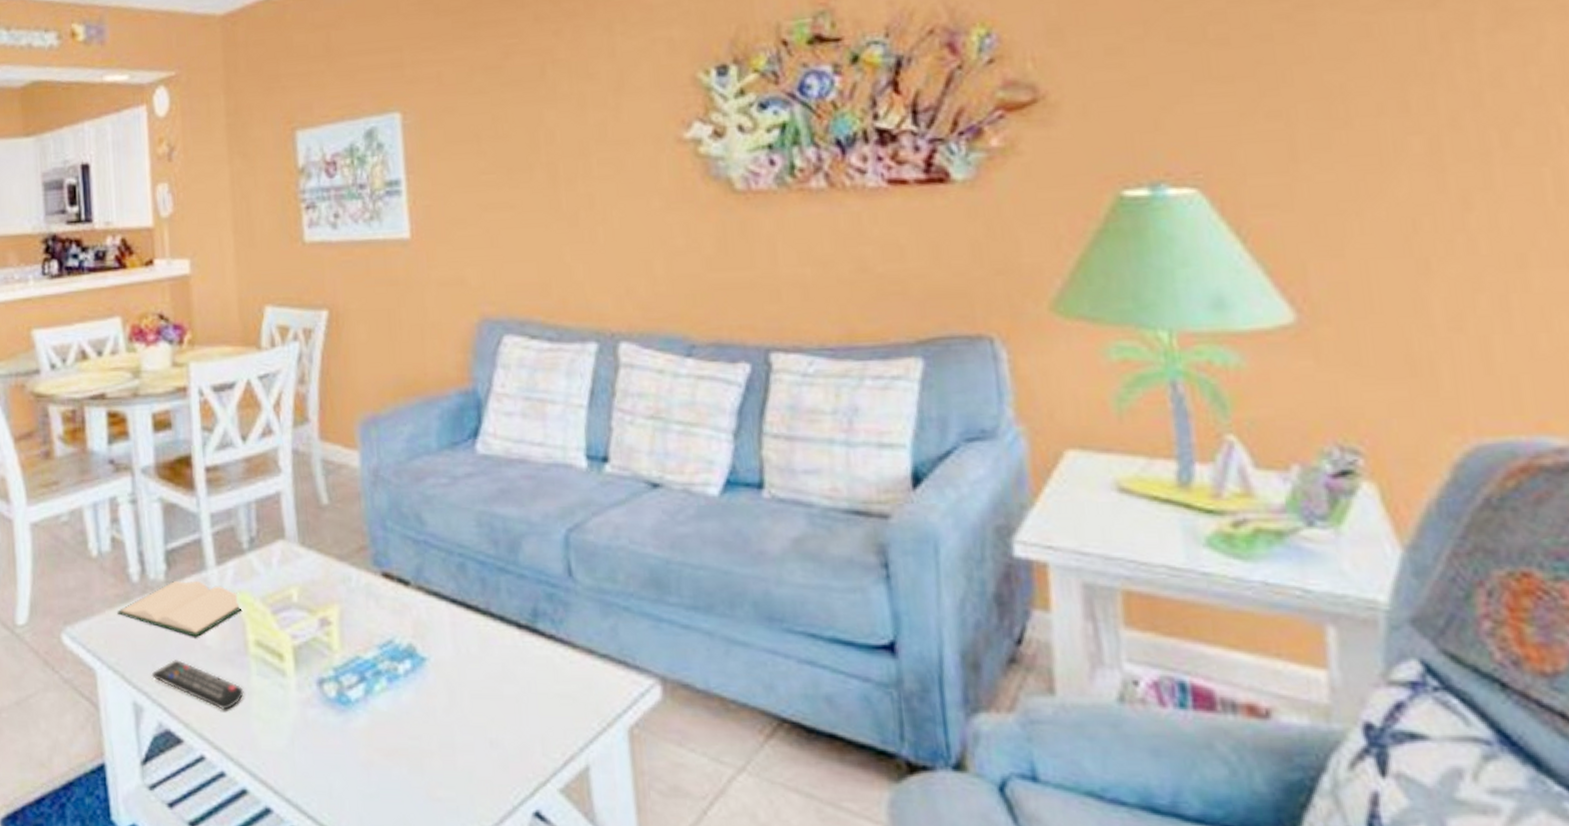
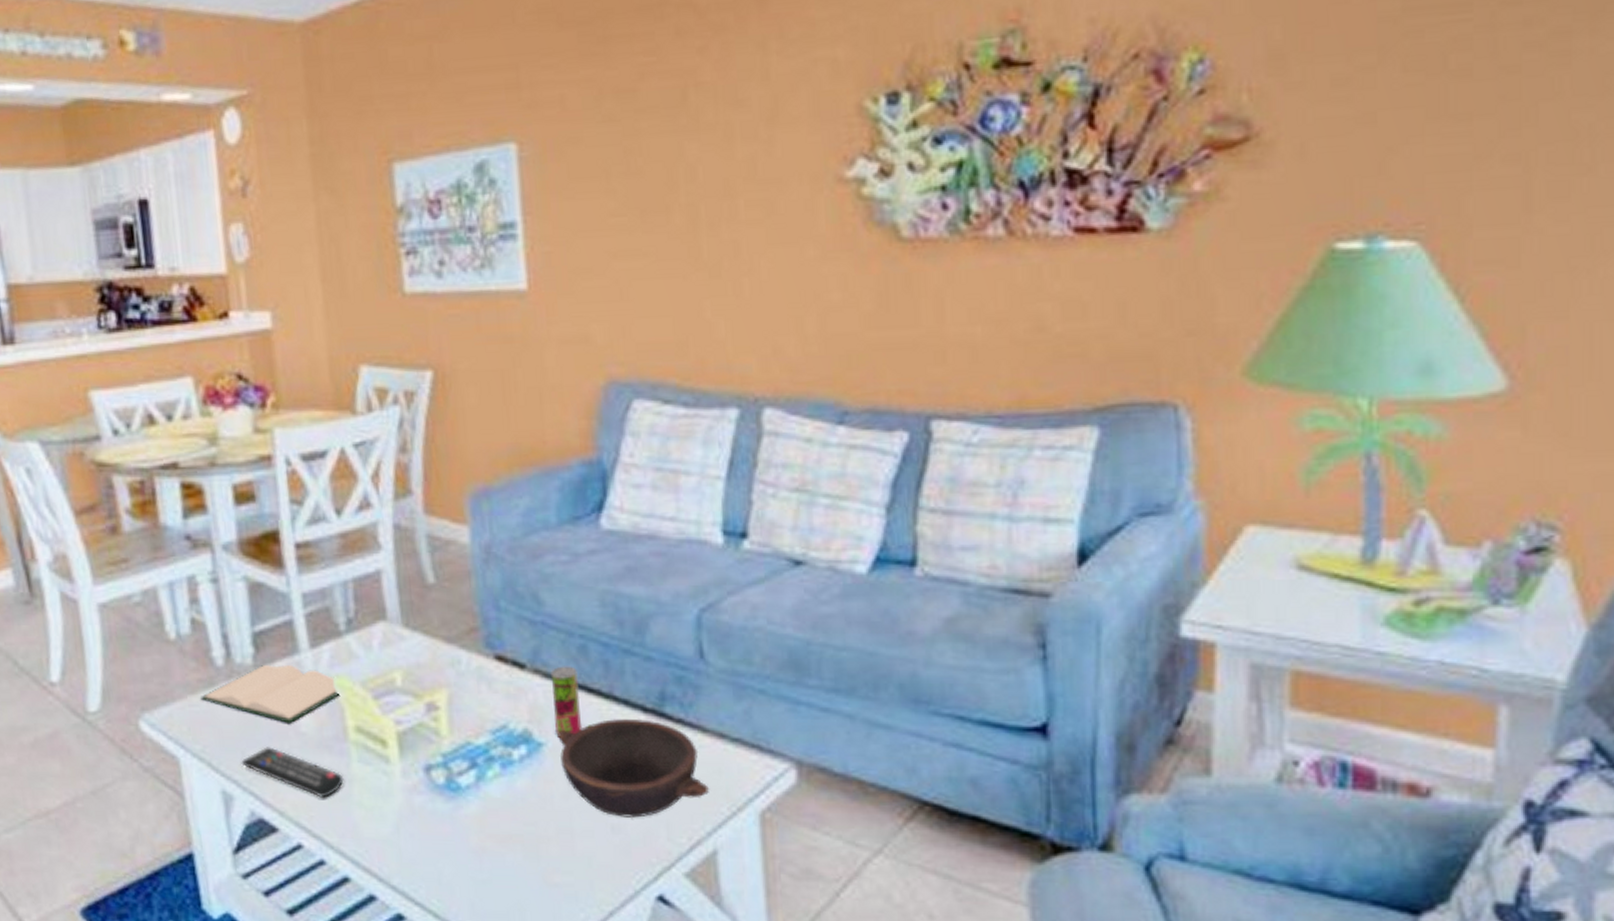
beverage can: none [432,583,462,650] -> present [550,666,583,735]
bowl: none [438,635,580,733] -> present [556,719,709,818]

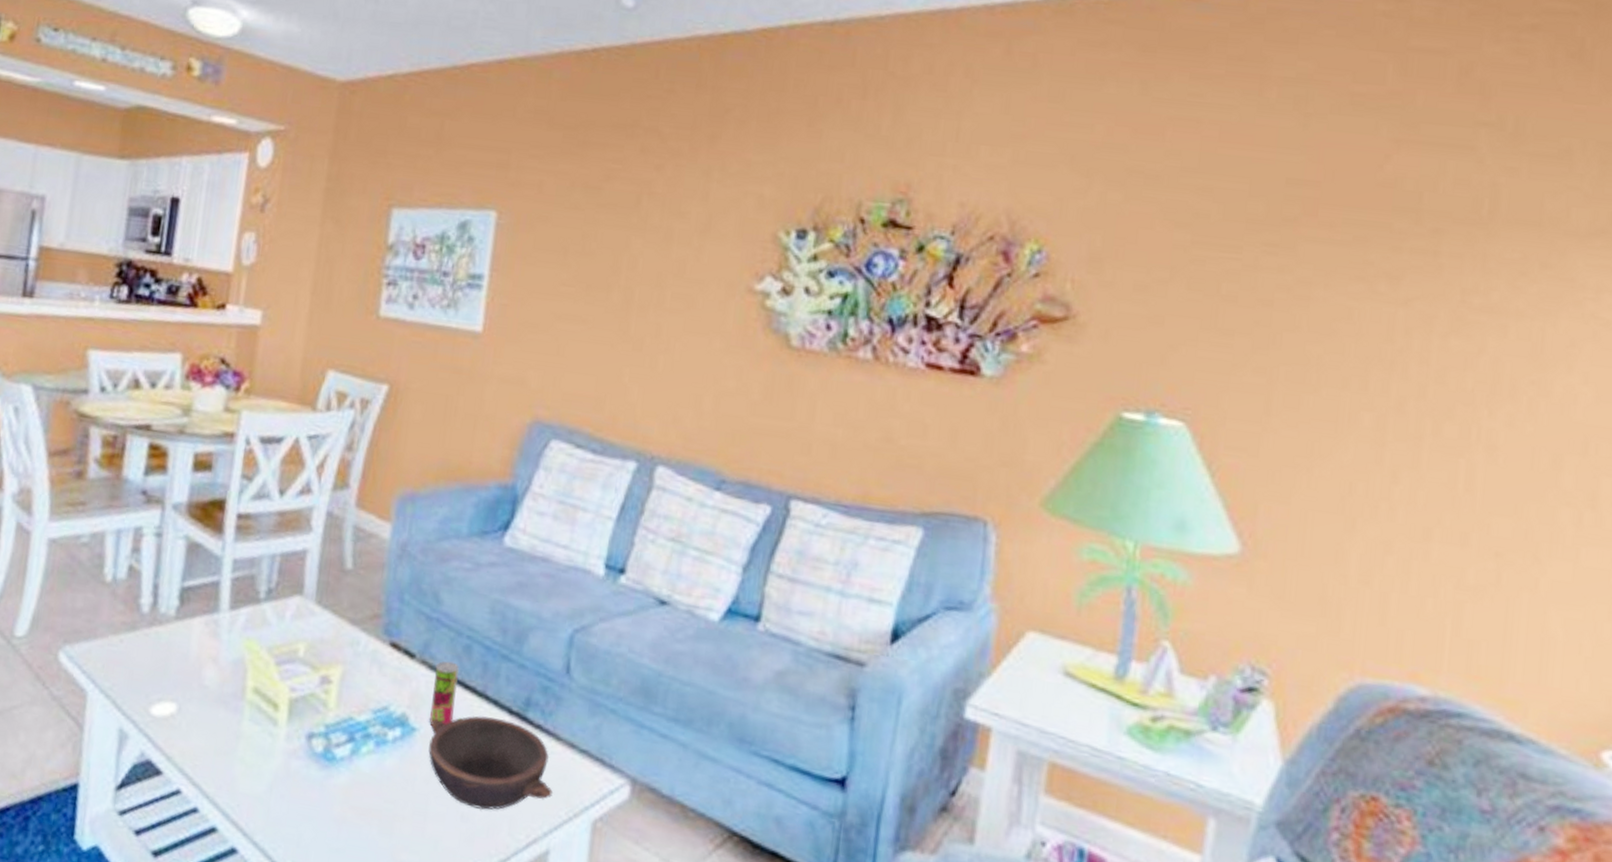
hardback book: present [201,665,339,723] -> none [121,618,246,675]
remote control: present [241,747,344,798] -> none [143,694,233,750]

